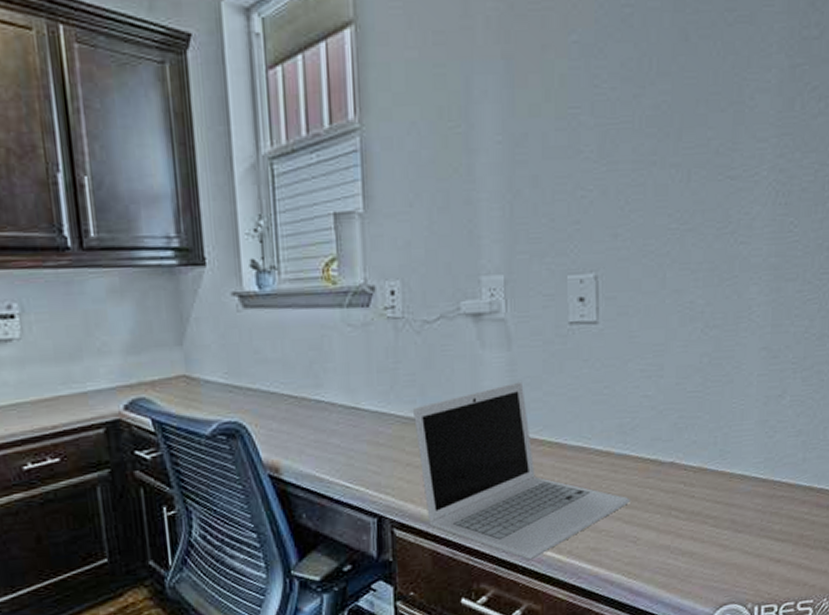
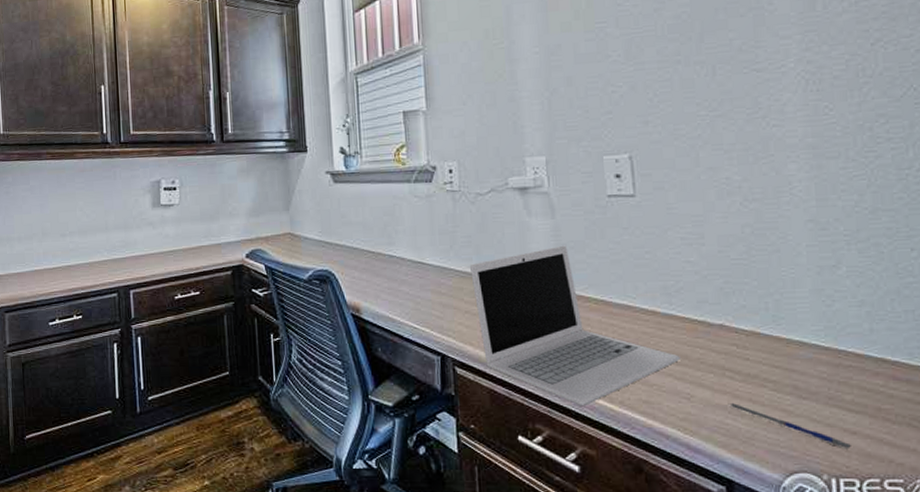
pen: none [672,542,774,578] -> present [729,403,851,449]

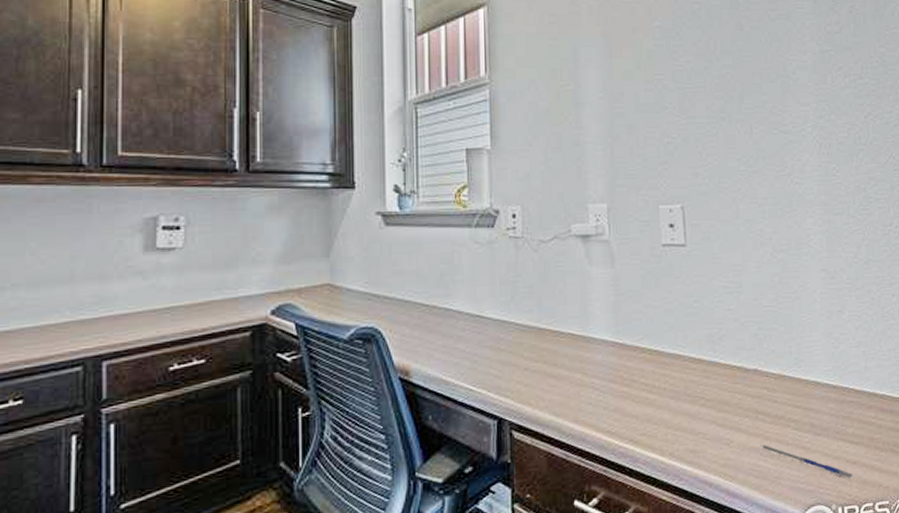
laptop: present [470,245,680,407] -> none [531,295,722,462]

